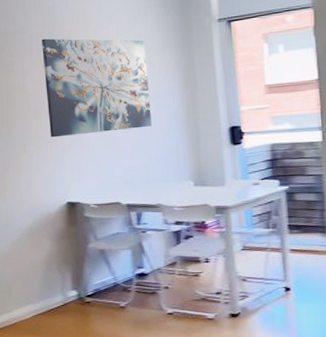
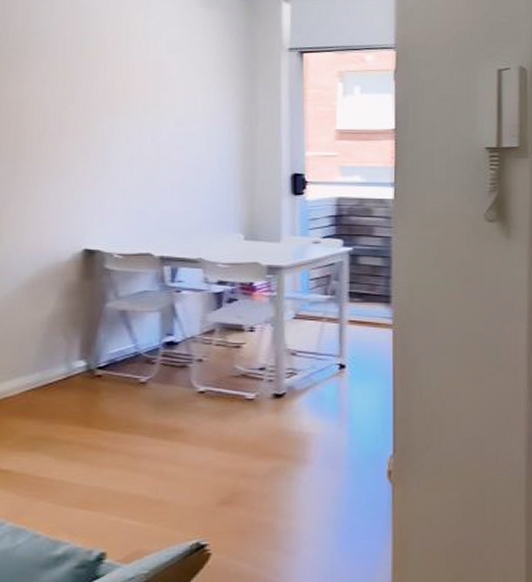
wall art: present [42,38,152,138] -> none [69,45,201,168]

